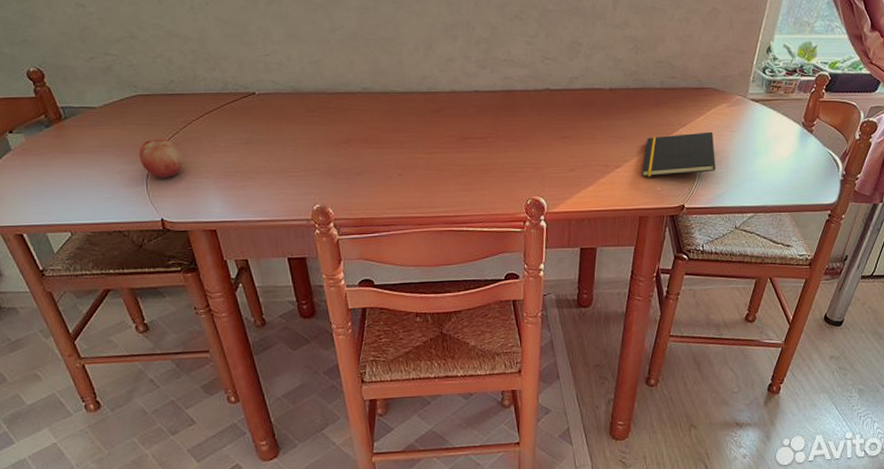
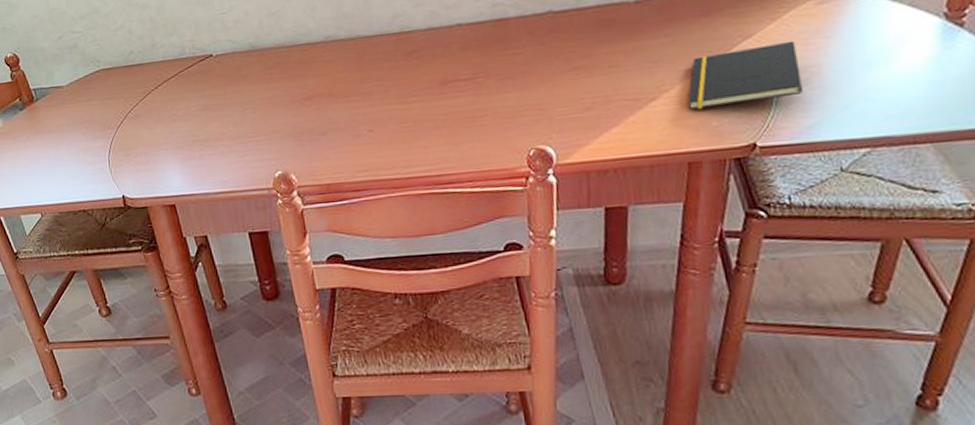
fruit: present [139,139,182,178] -> none [102,112,142,153]

